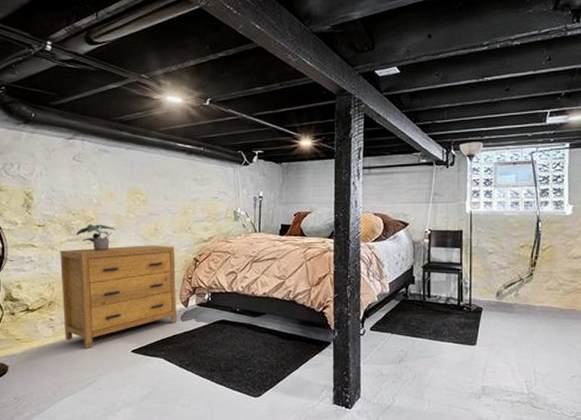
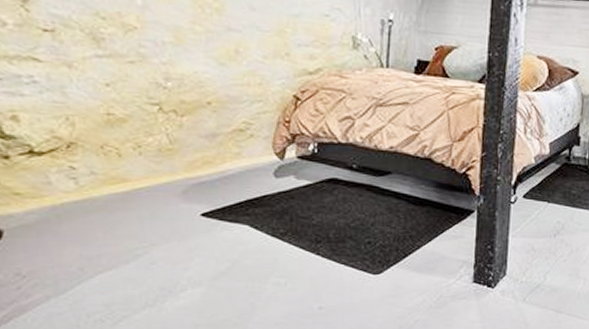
dresser: present [60,245,177,348] -> none [82,69,268,209]
potted plant: present [76,224,115,251] -> none [109,35,173,76]

